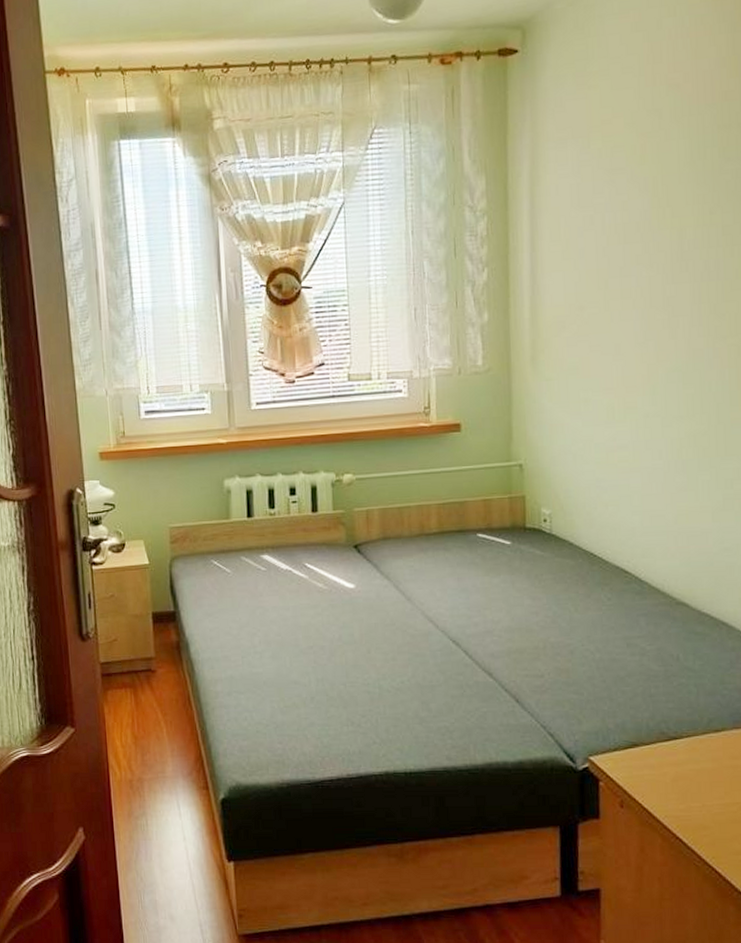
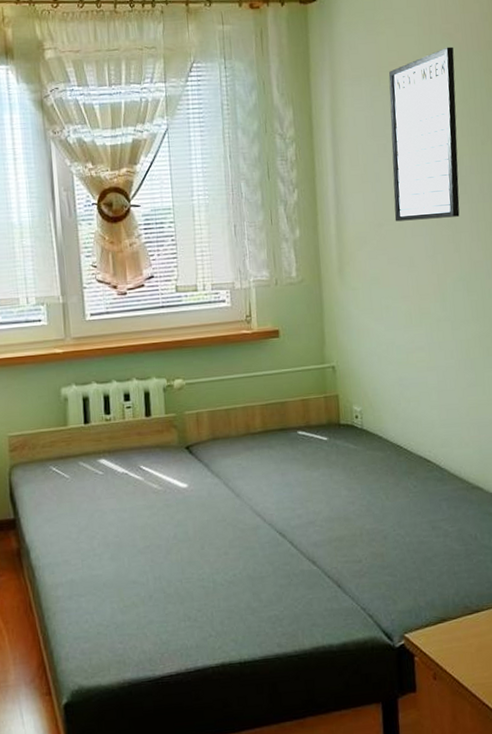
writing board: none [599,99,682,304] -> present [388,46,460,222]

